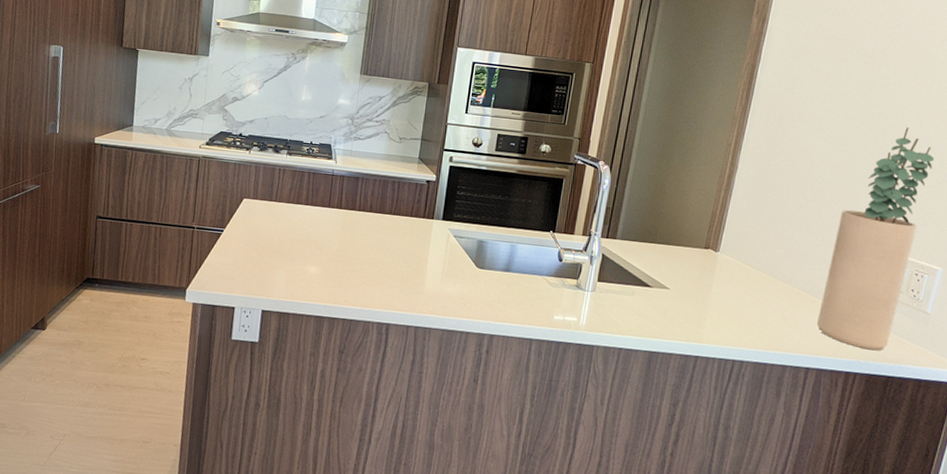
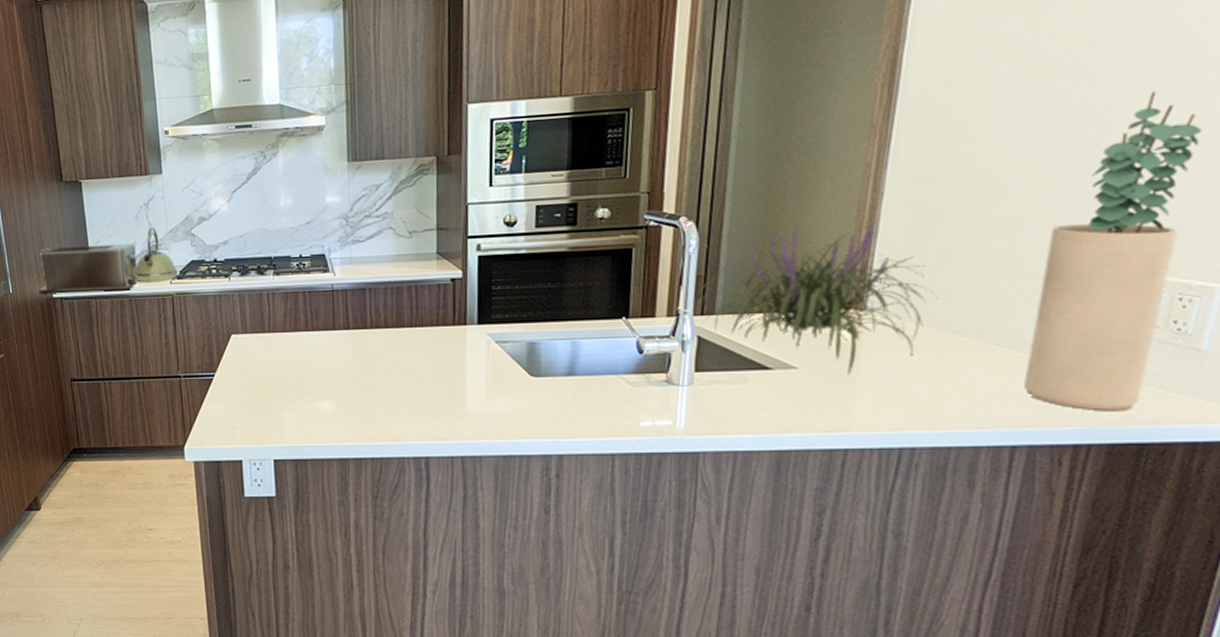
toaster: none [81,100,175,148] -> present [37,243,138,295]
kettle: none [171,98,208,145] -> present [136,227,179,283]
plant: none [601,180,767,299] -> present [691,221,939,375]

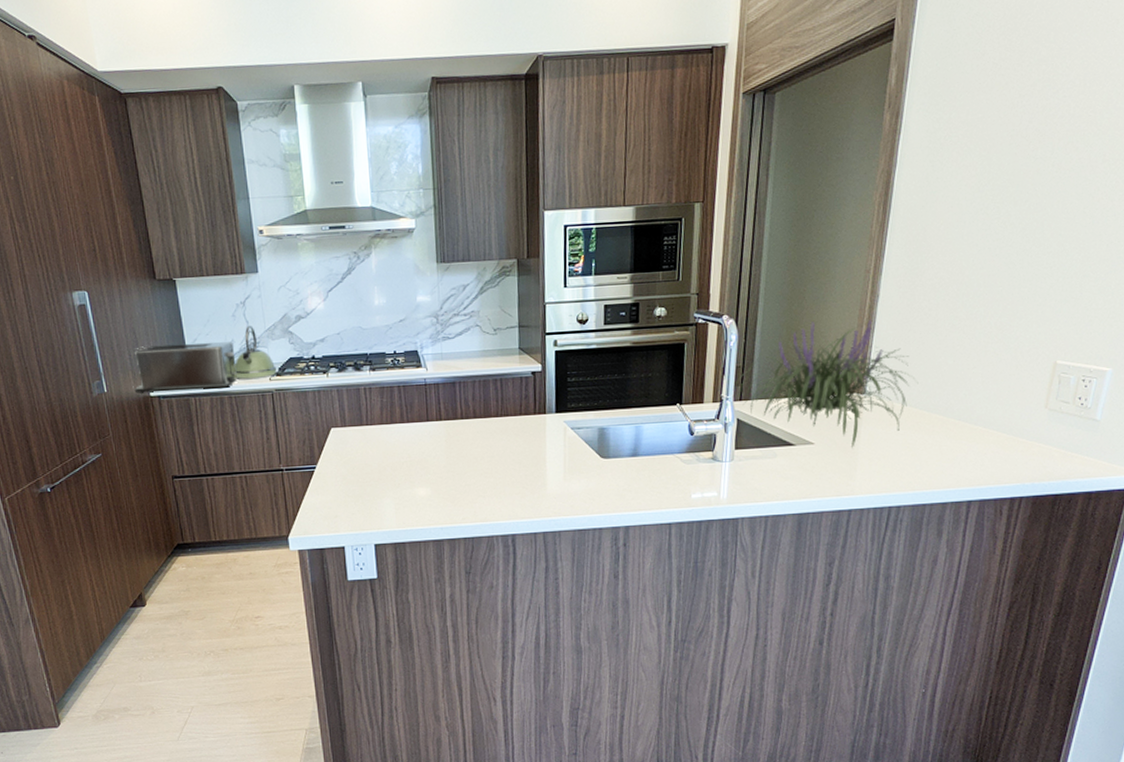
vase: present [1023,91,1203,412] -> none [976,214,1101,471]

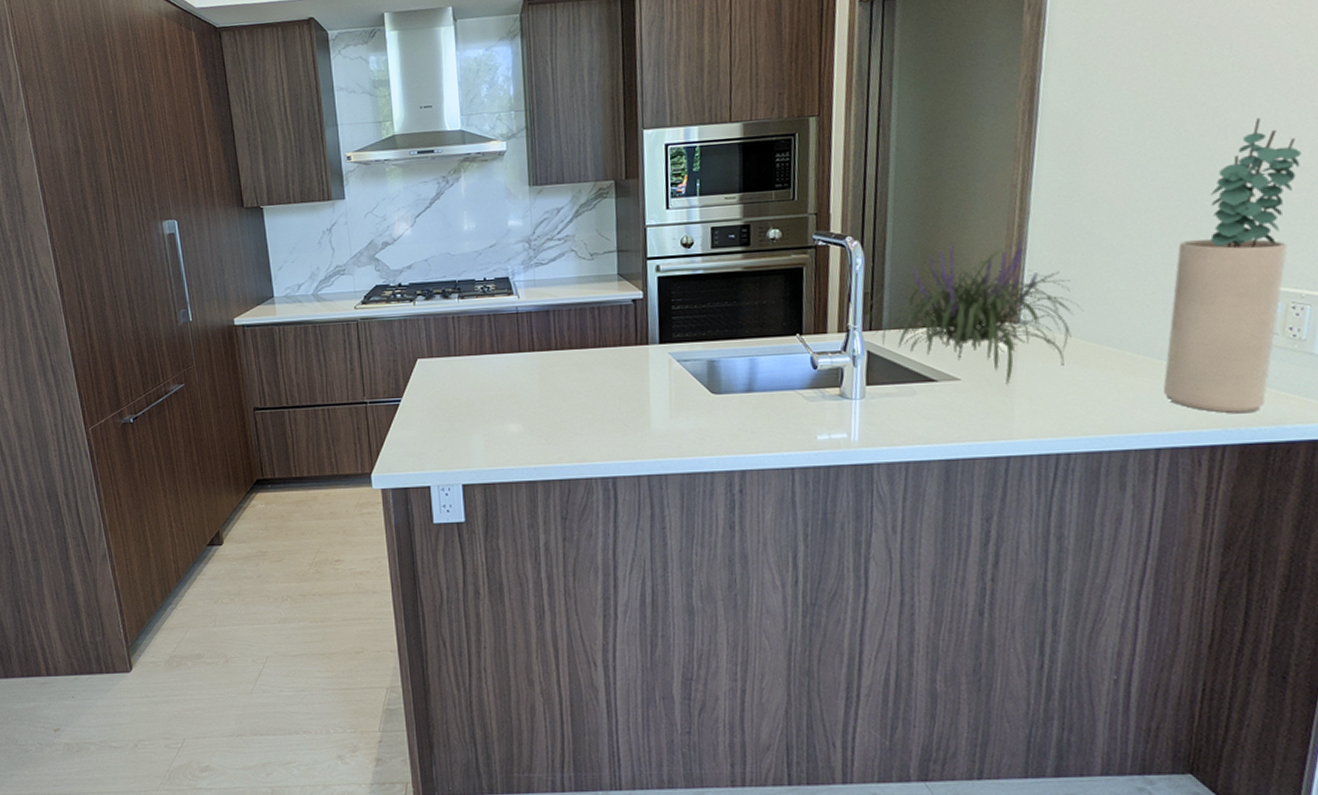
toaster: present [133,341,237,394] -> none [217,268,322,323]
kettle: present [235,325,278,380] -> none [320,252,363,309]
vase: none [976,214,1101,471] -> present [1163,118,1302,414]

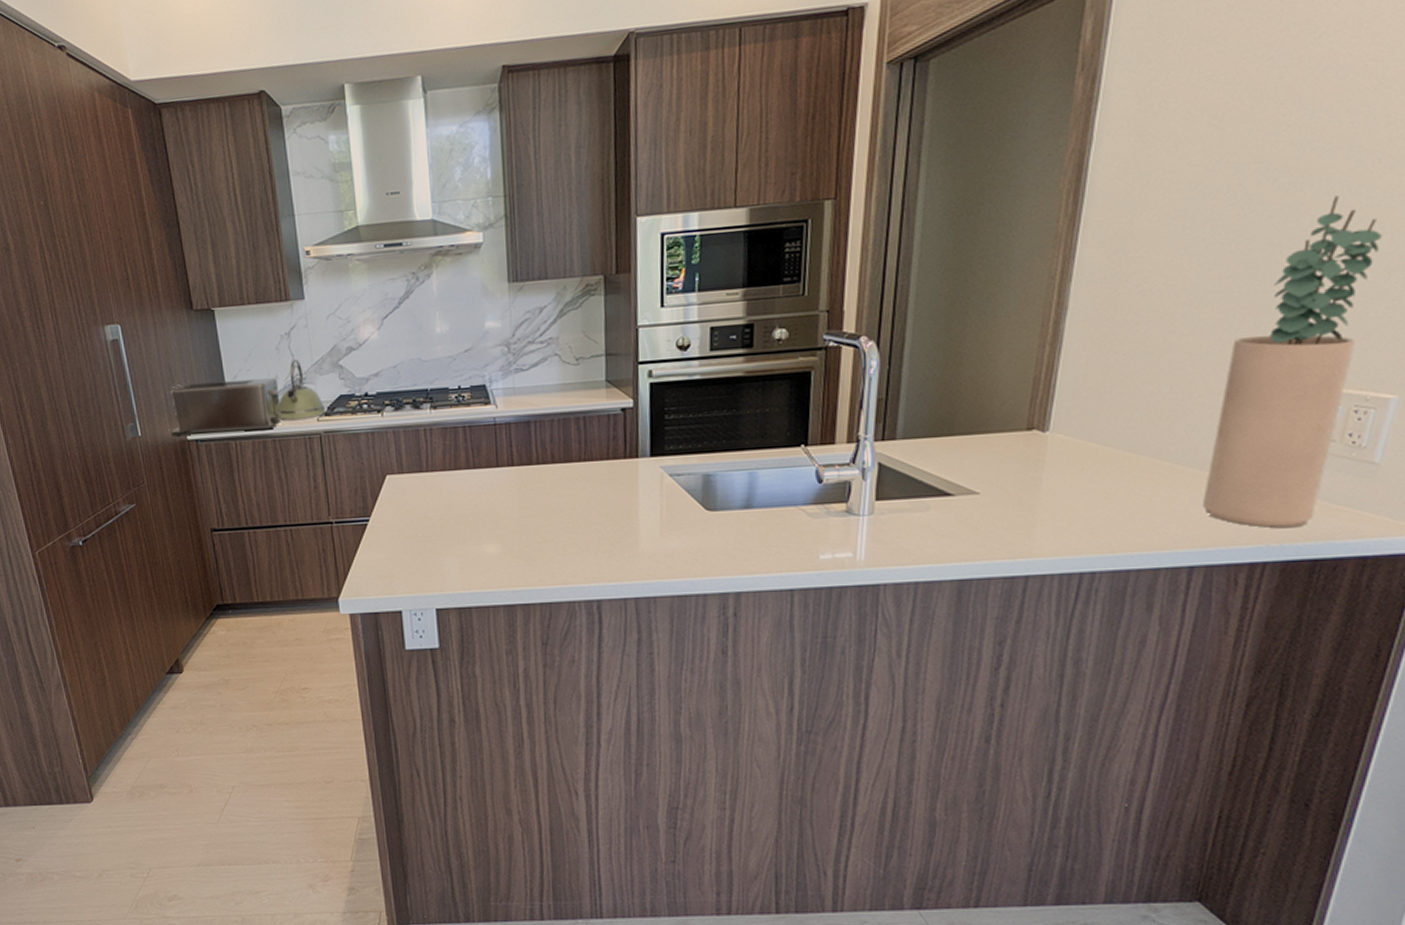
toaster: none [217,268,322,323] -> present [168,377,282,437]
kettle: none [320,252,363,309] -> present [279,358,327,421]
plant: present [860,239,1084,385] -> none [872,337,1121,499]

